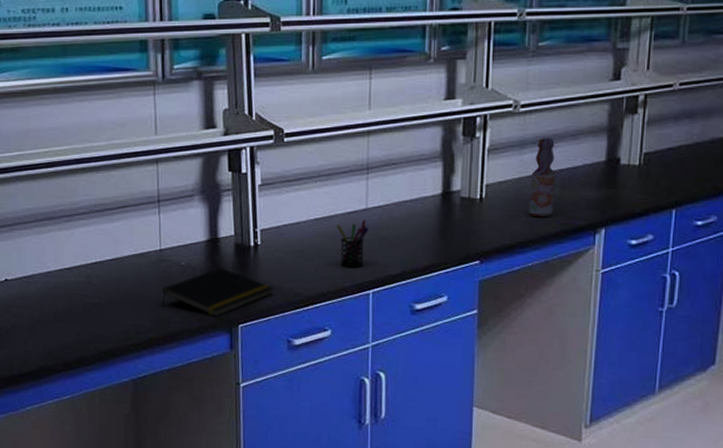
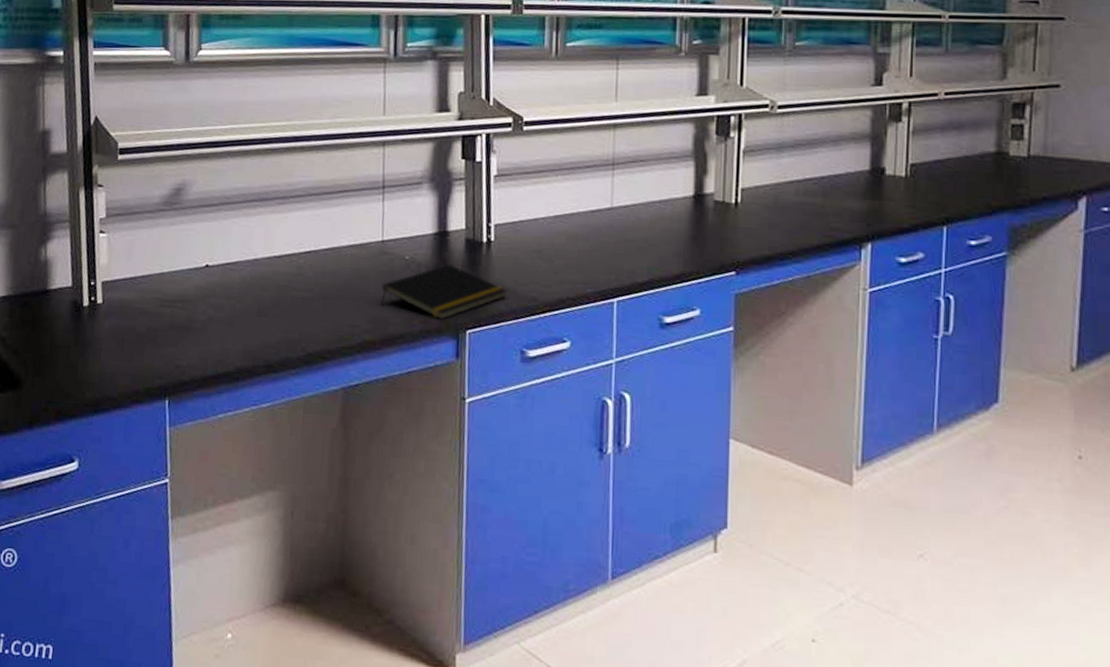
pen holder: present [337,219,368,268] -> none [579,219,613,273]
bottle: present [529,138,557,218] -> none [788,141,818,228]

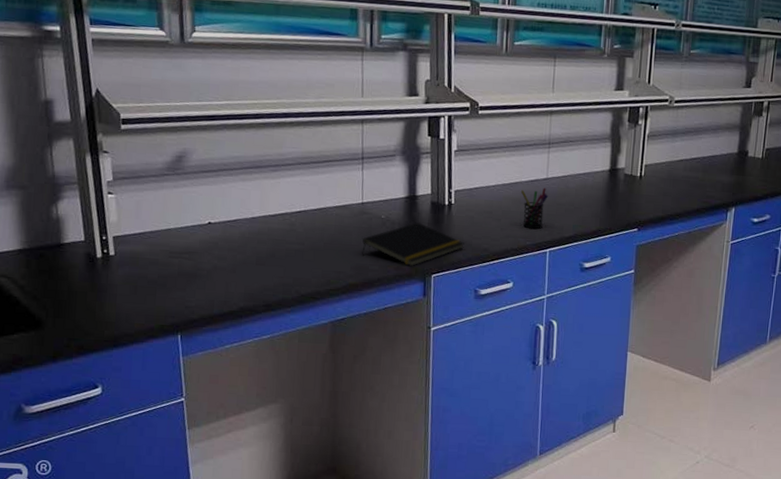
pen holder: none [579,219,613,273] -> present [521,187,548,229]

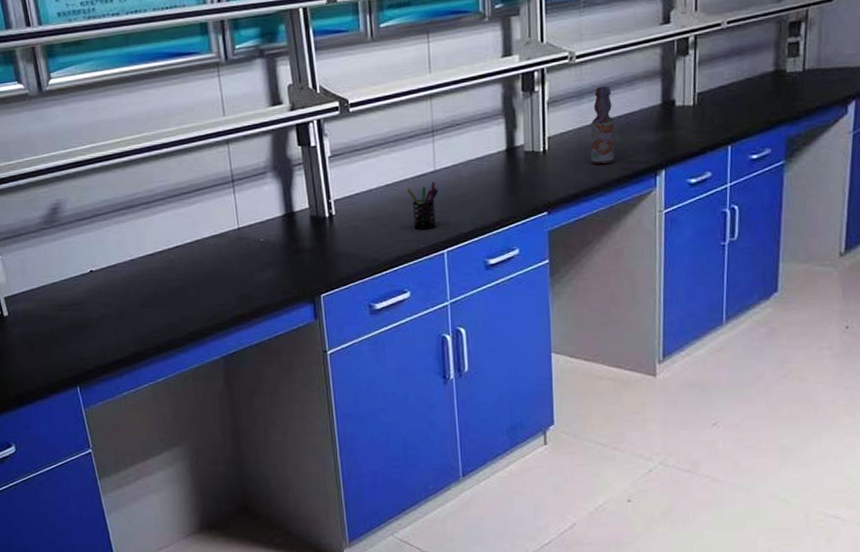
notepad: present [362,222,464,267] -> none [243,240,352,289]
bottle: none [677,129,700,196] -> present [590,86,615,165]

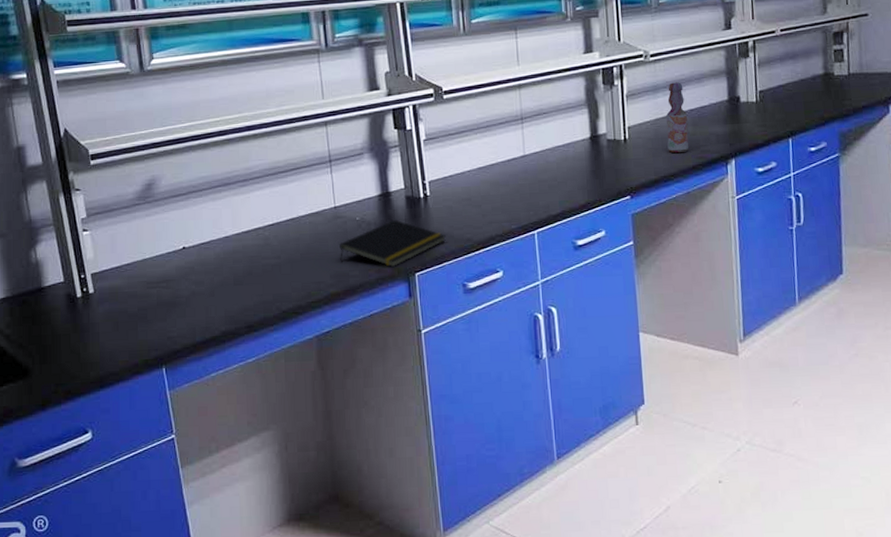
notepad: none [243,240,352,289] -> present [338,219,446,268]
pen holder: present [407,181,438,230] -> none [499,165,528,212]

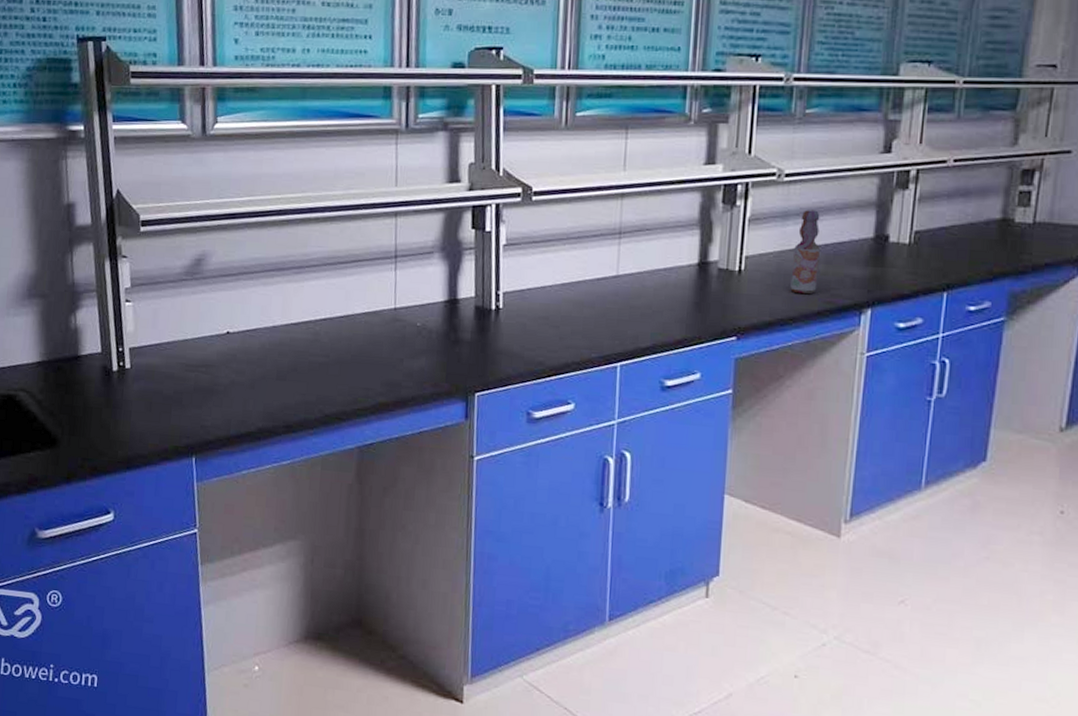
notepad: present [338,219,446,268] -> none [394,330,515,384]

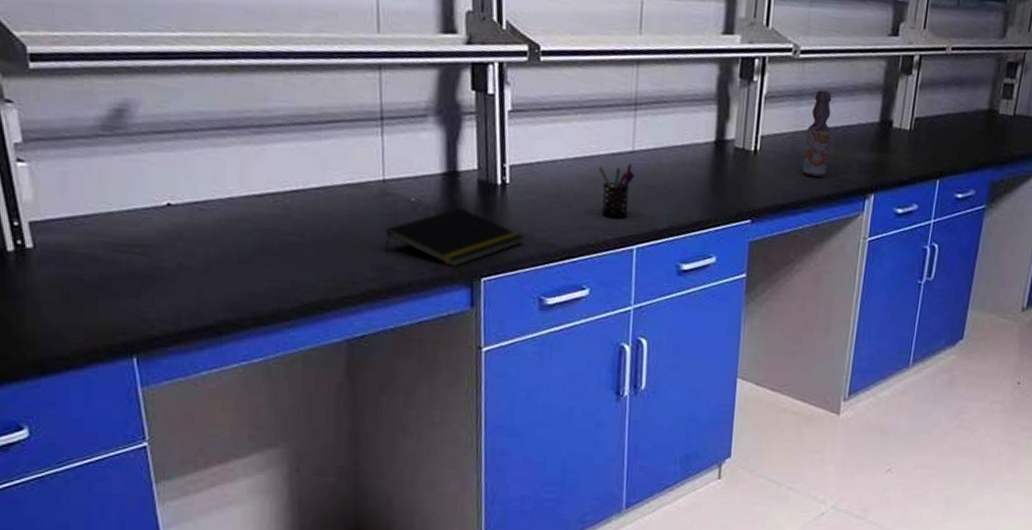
notepad: none [394,330,515,384] -> present [384,207,524,268]
pen holder: none [585,287,619,339] -> present [599,163,634,219]

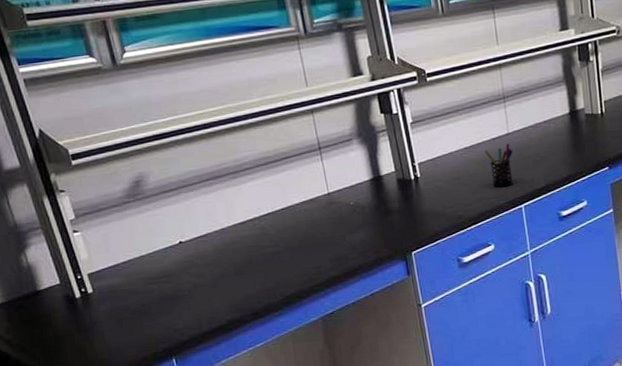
notepad: present [384,207,524,268] -> none [335,202,439,248]

